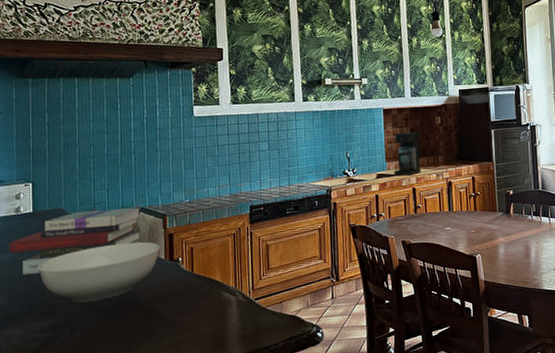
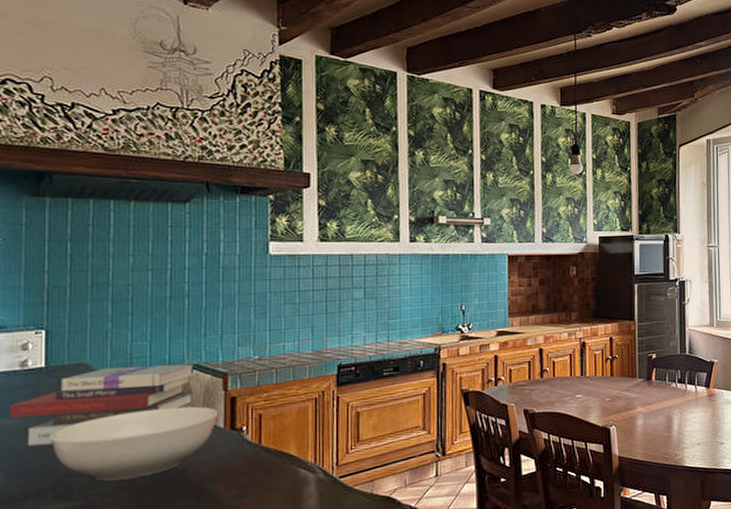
coffee maker: present [394,131,421,176] -> none [517,283,551,334]

